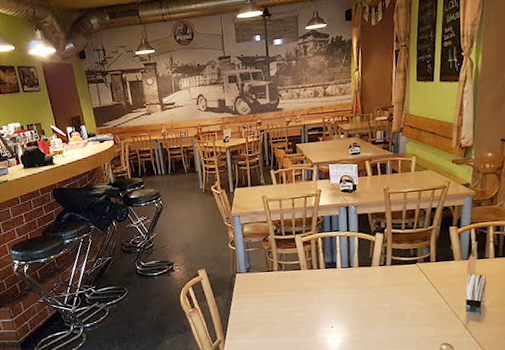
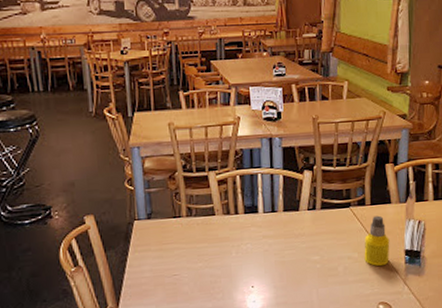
bottle: none [429,270,453,314] -> present [364,215,390,267]

